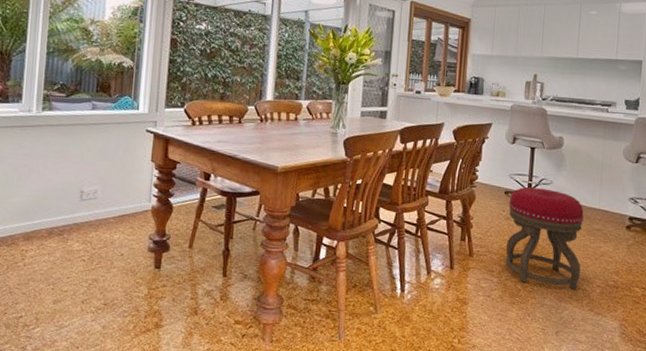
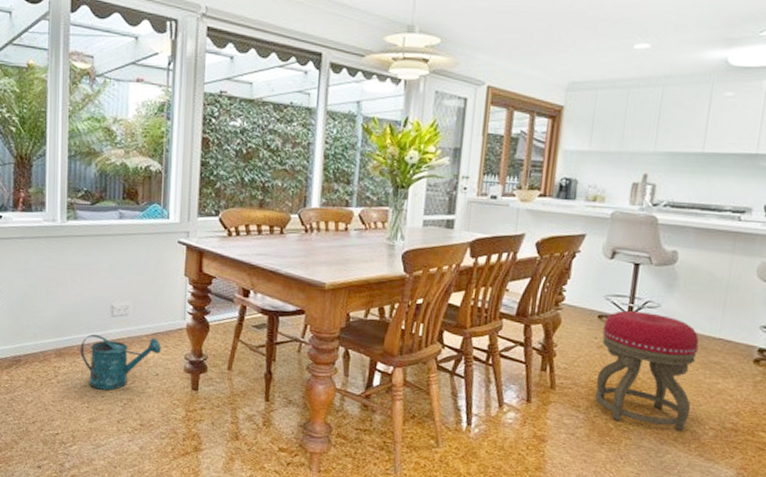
watering can: none [48,217,127,272] -> present [80,334,161,390]

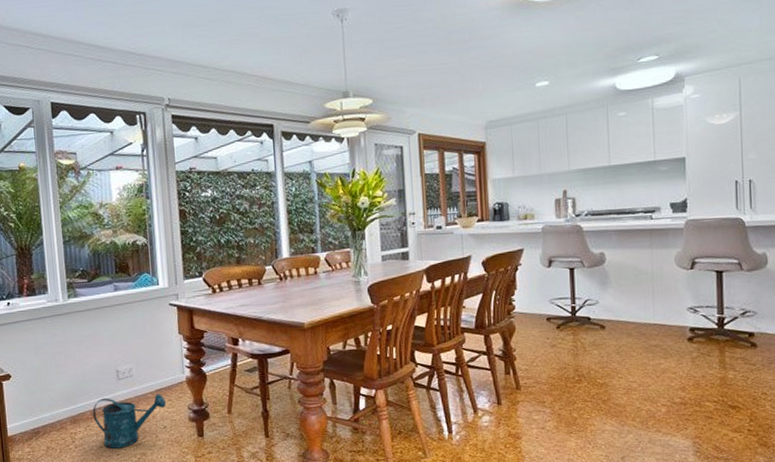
stool: present [594,310,699,432] -> none [552,309,642,412]

